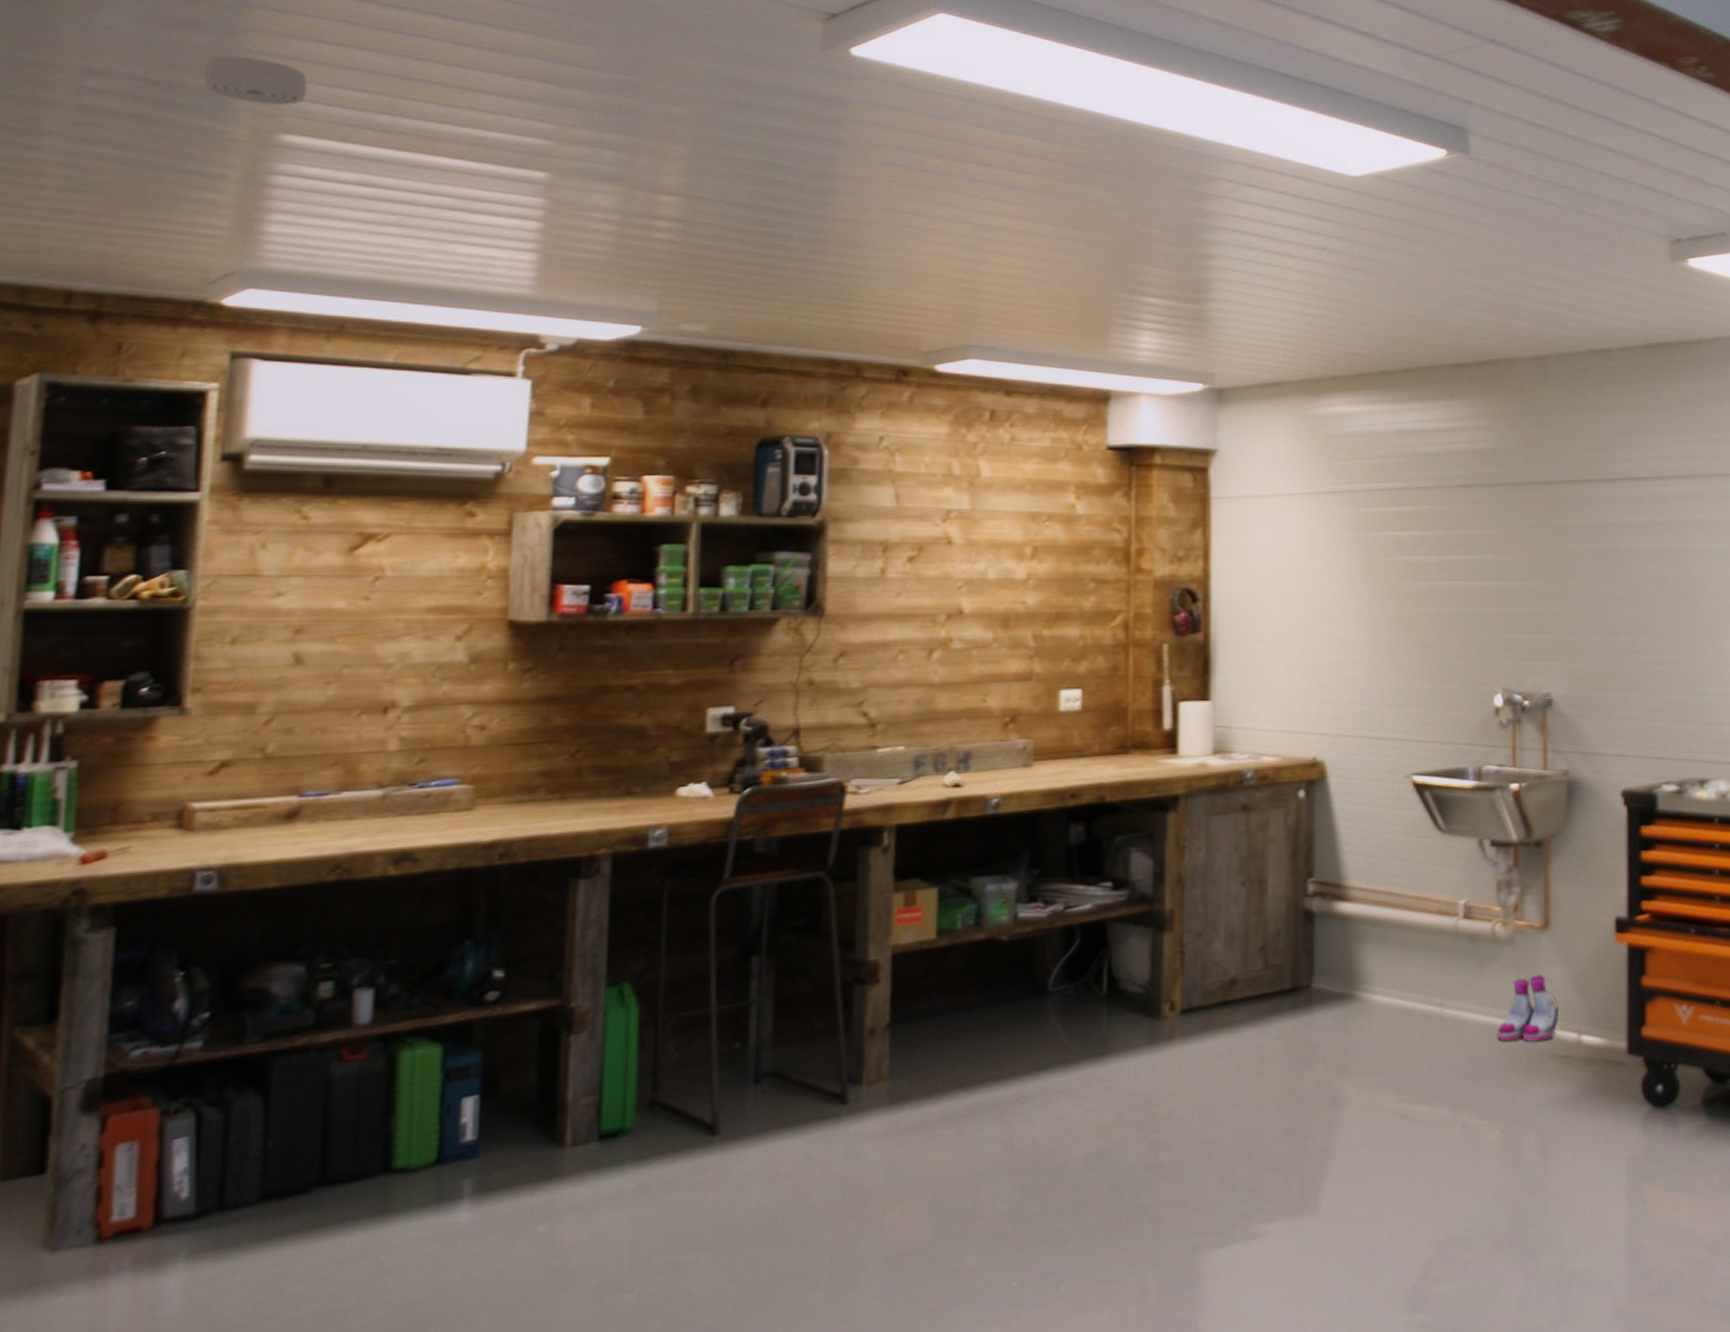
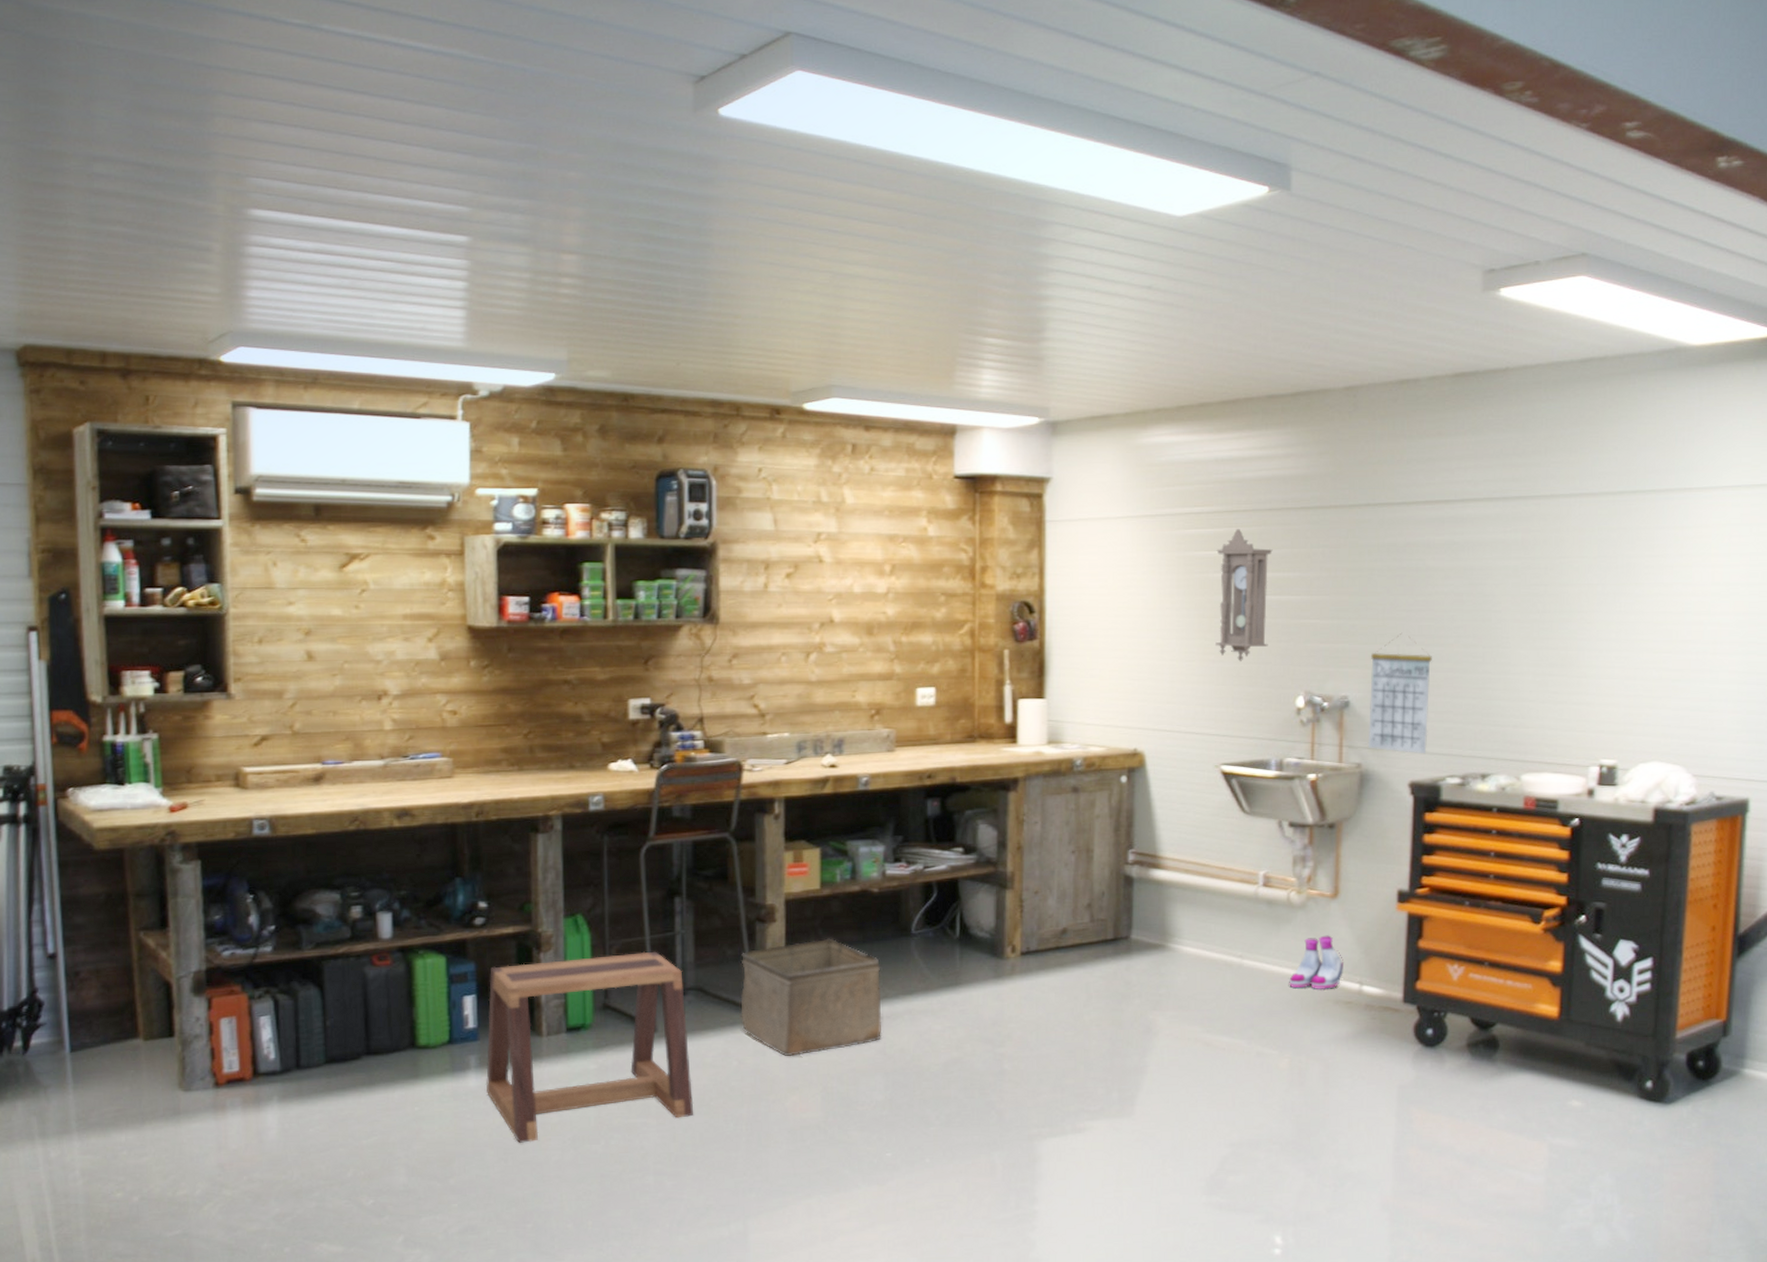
smoke detector: present [203,55,308,106] -> none [183,139,267,184]
stool: none [482,1027,762,1298] -> present [485,951,694,1143]
storage bin: none [829,1001,1009,1160] -> present [740,938,882,1057]
pendulum clock: none [1401,507,1463,655] -> present [1215,529,1273,661]
calendar: none [1574,621,1640,758] -> present [1367,632,1432,754]

